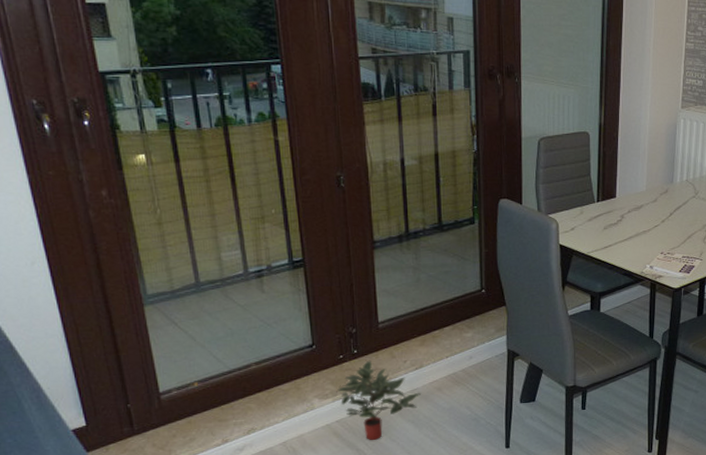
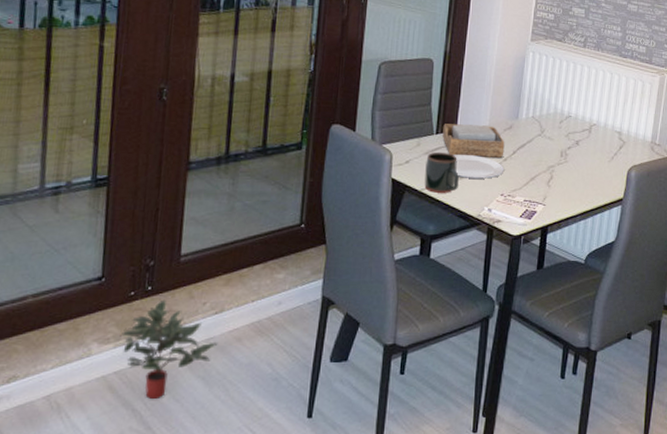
mug: none [590,218,621,255] -> present [424,151,459,193]
napkin holder: none [603,191,662,221] -> present [442,124,505,158]
plate: none [615,219,663,240] -> present [454,155,505,179]

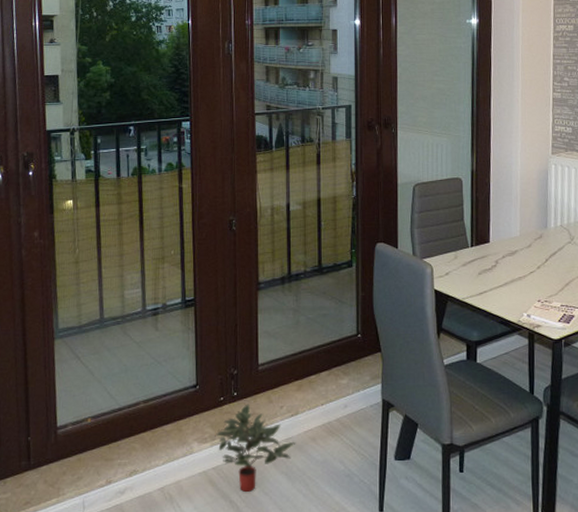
mug: present [424,151,459,193] -> none [464,263,497,301]
napkin holder: present [442,124,505,158] -> none [477,236,537,266]
plate: present [454,155,505,179] -> none [490,265,539,287]

